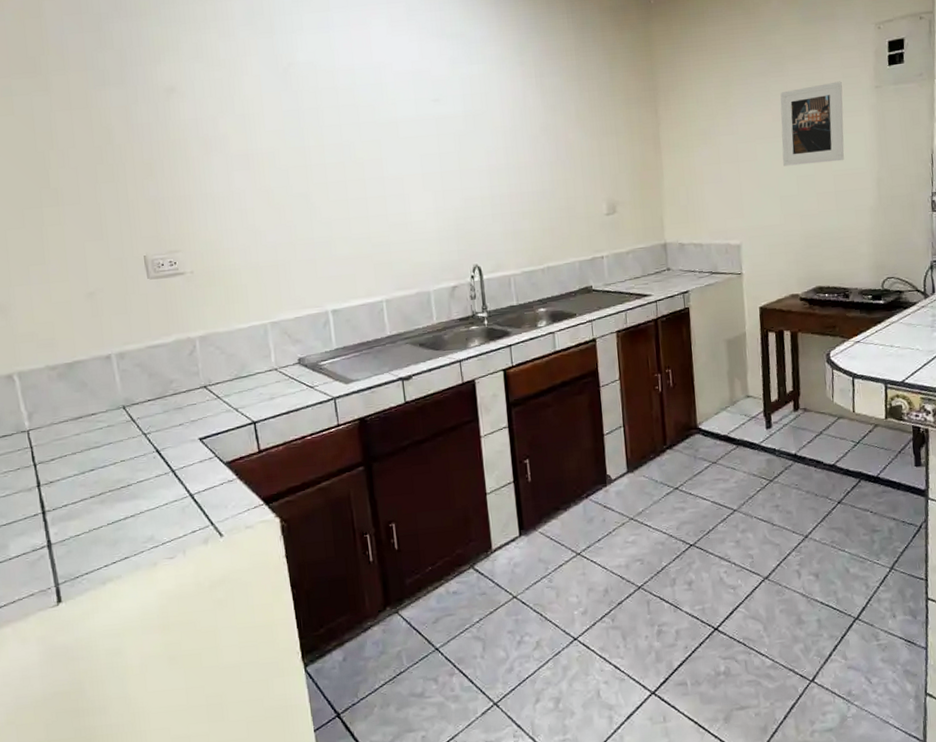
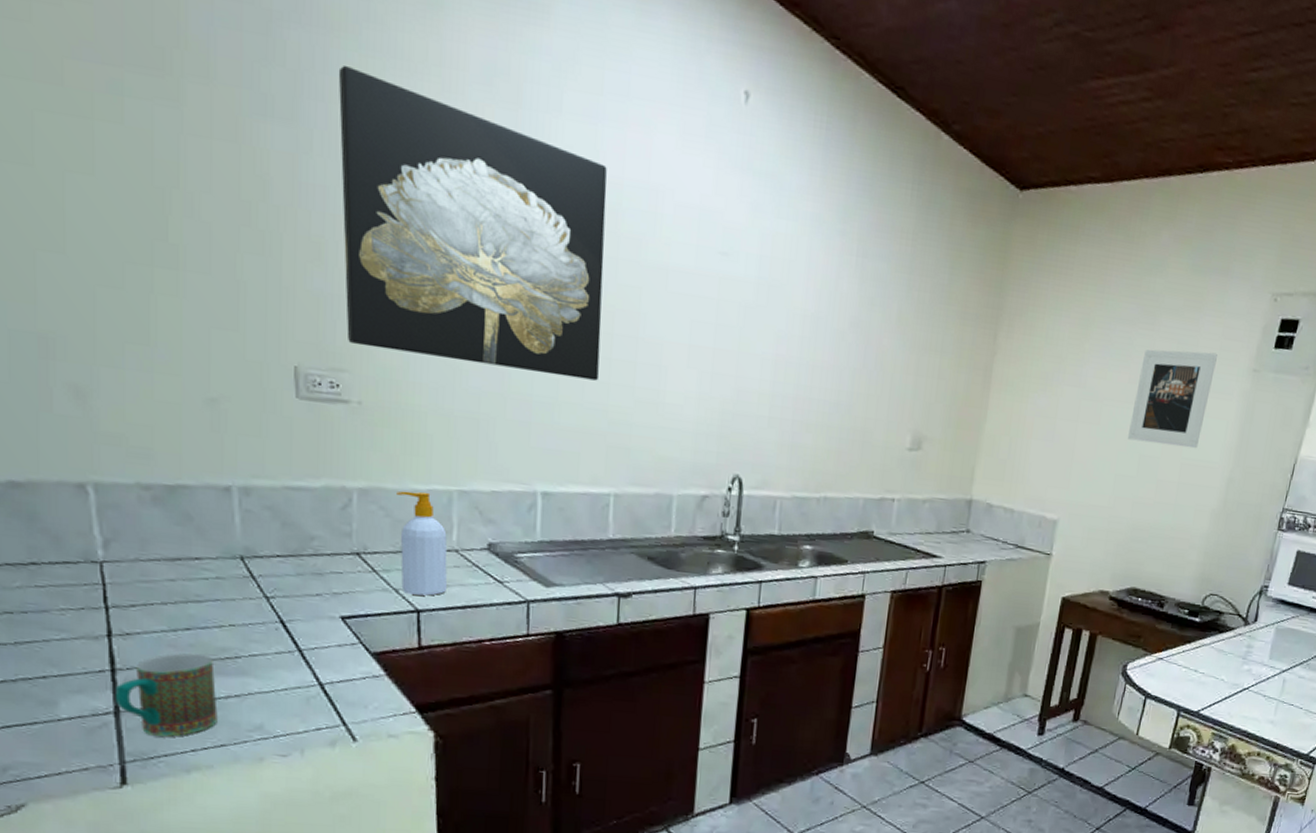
mug: none [46,488,121,559] -> present [114,653,218,738]
wall art: none [148,37,359,231] -> present [338,65,607,381]
soap bottle: none [227,328,274,411] -> present [397,491,448,596]

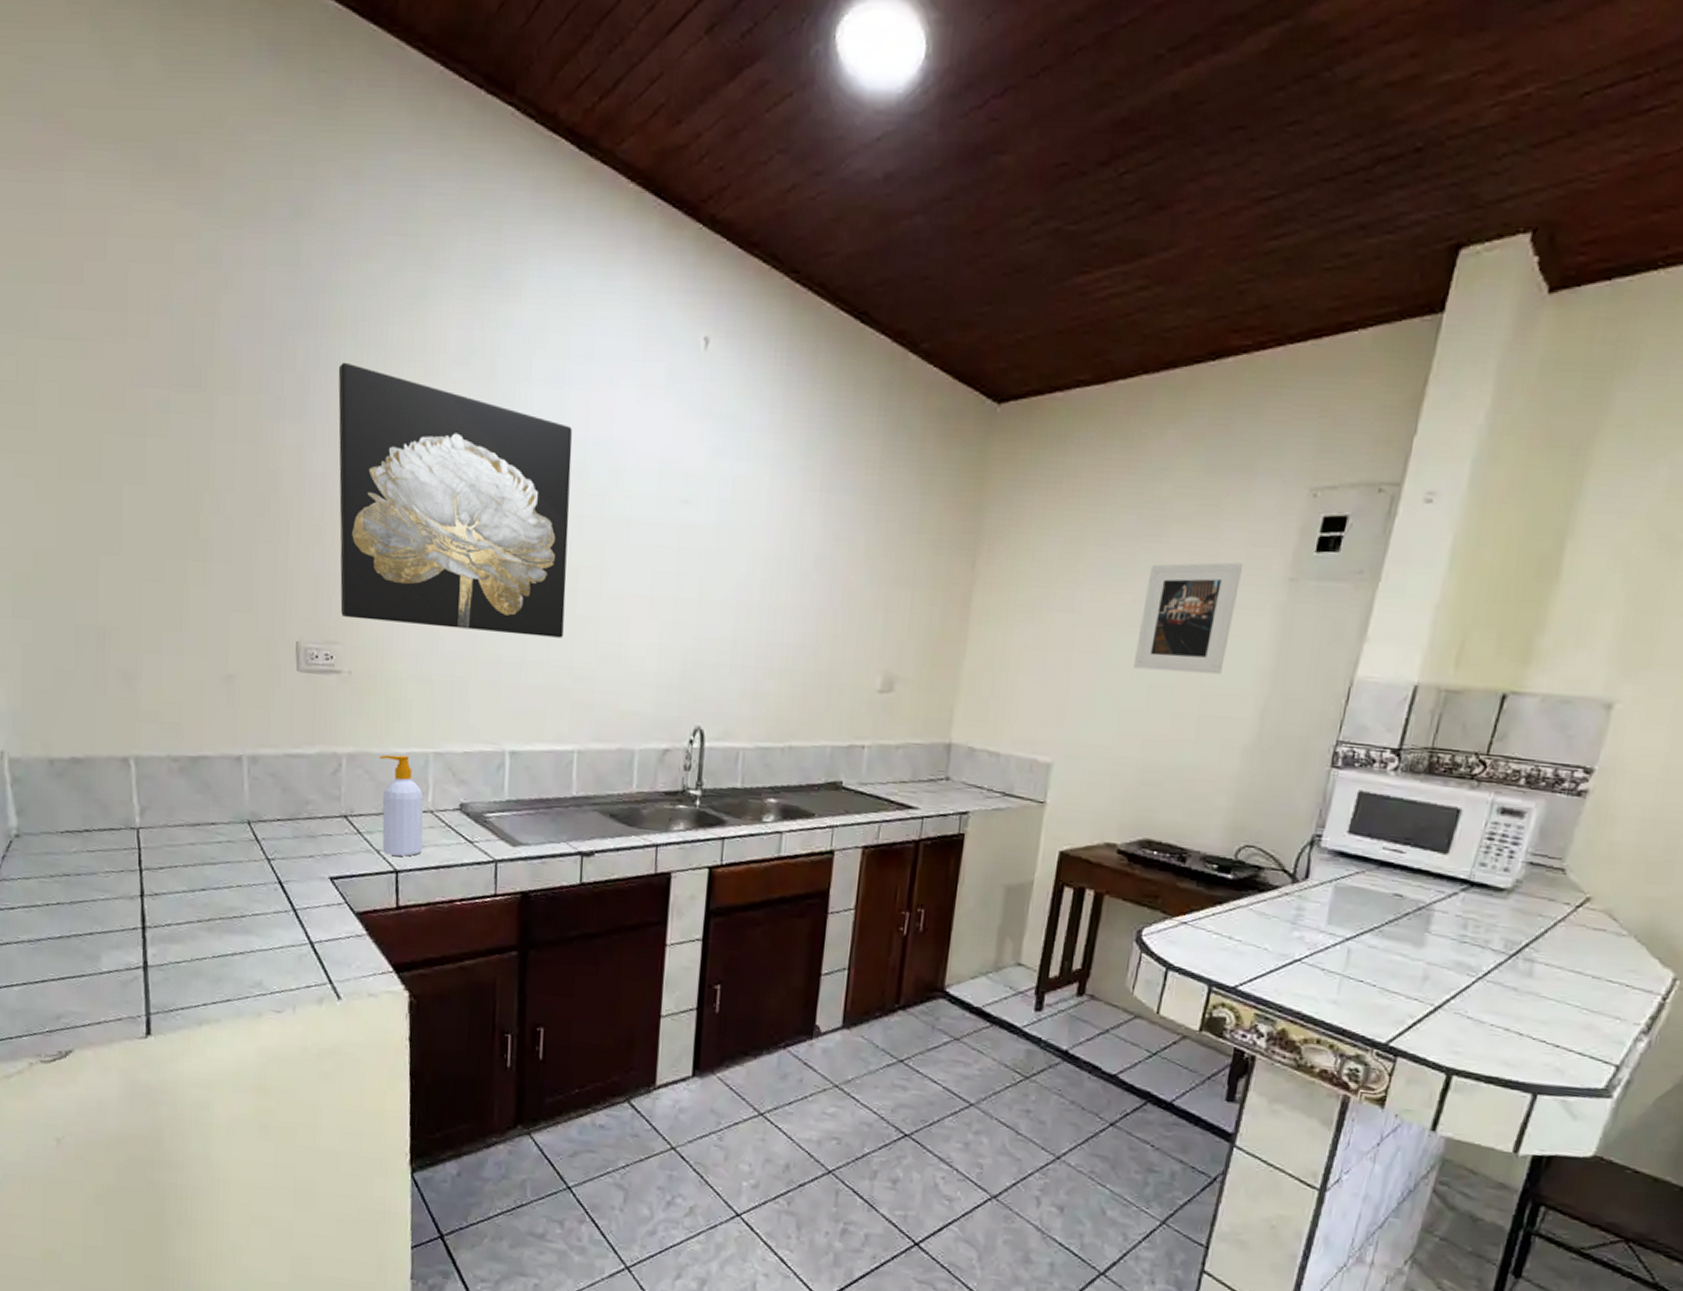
mug: present [114,653,218,738] -> none [144,912,225,992]

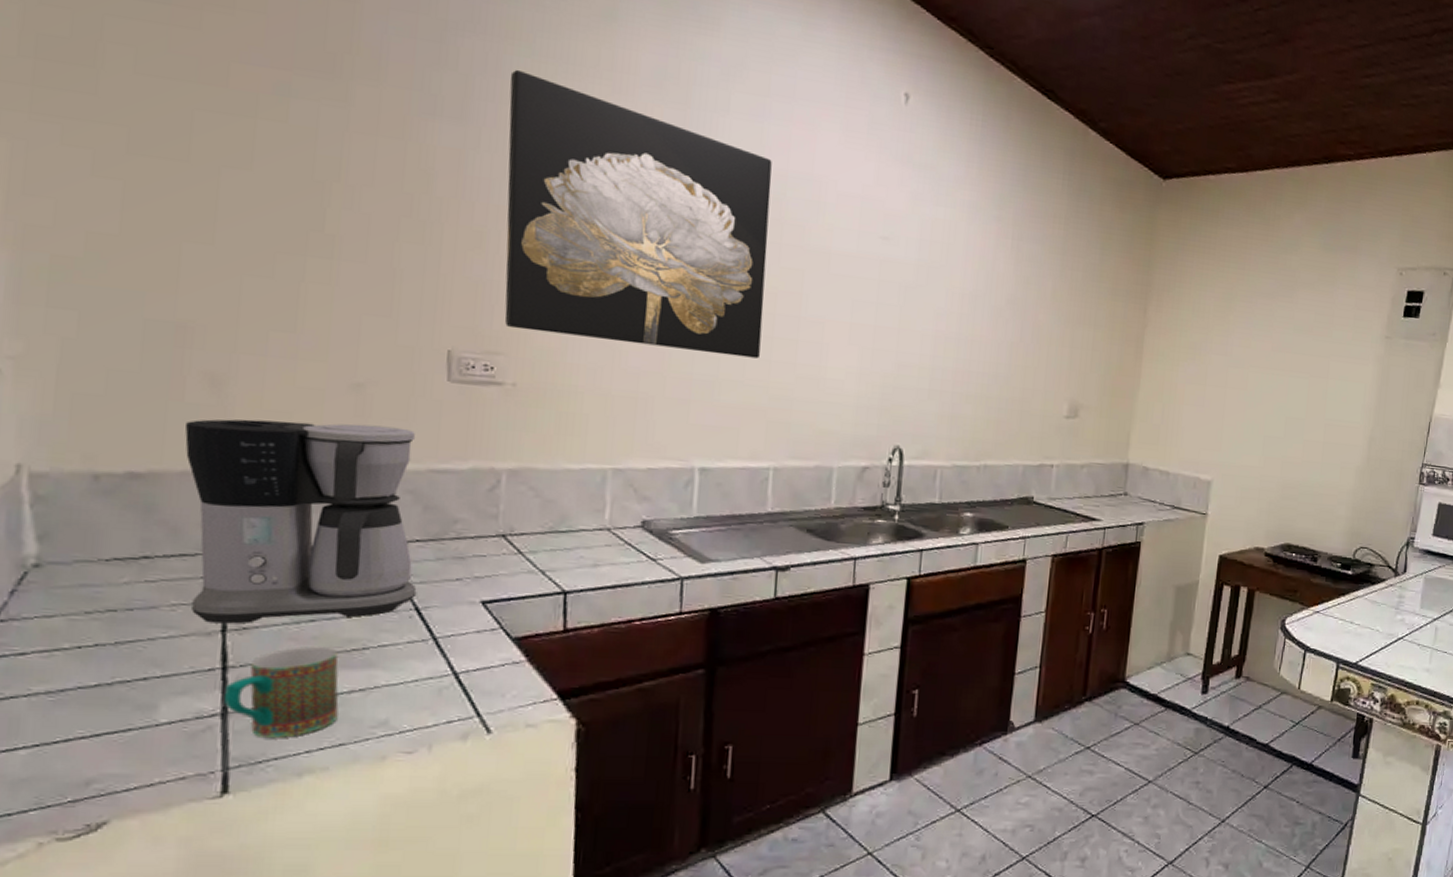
coffee maker: none [107,710,280,891] -> present [184,419,417,624]
mug: none [144,912,225,992] -> present [223,646,339,739]
soap bottle: present [380,754,424,857] -> none [548,470,599,576]
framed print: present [1134,562,1243,675] -> none [1274,320,1352,410]

